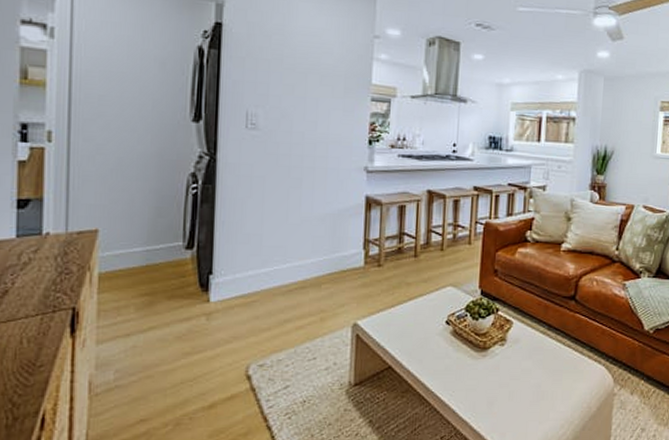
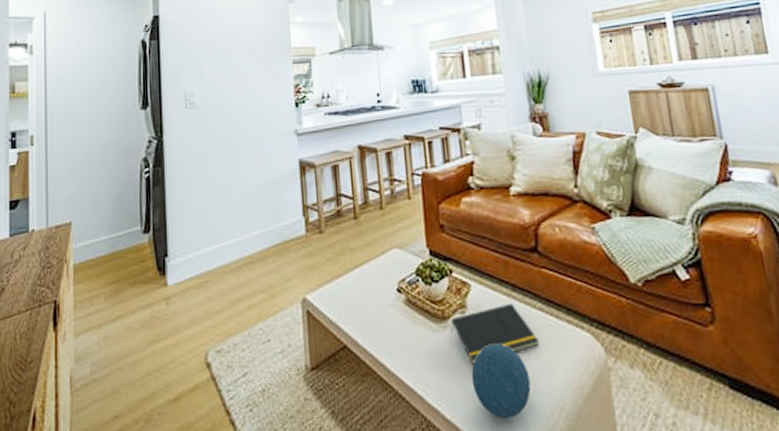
notepad: none [489,340,563,387] -> present [451,303,540,365]
decorative orb: none [500,371,550,430] -> present [471,343,531,419]

